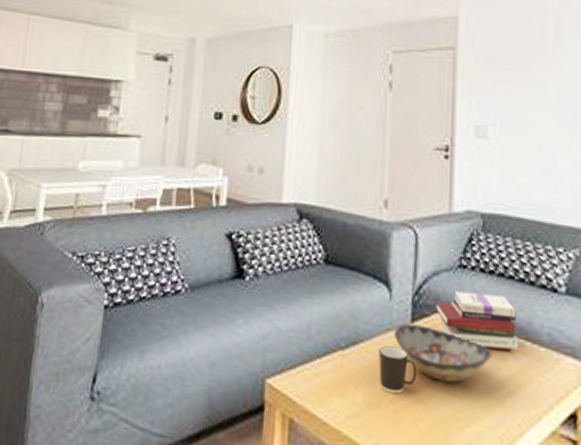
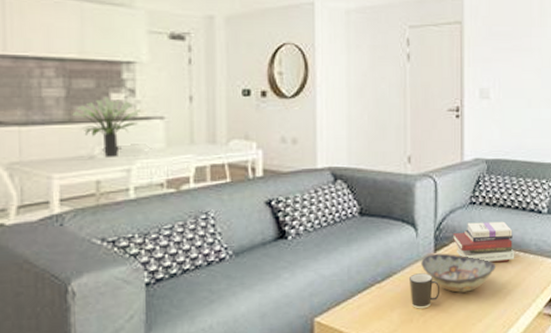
flower arrangement: none [65,112,122,173] -> present [72,96,141,159]

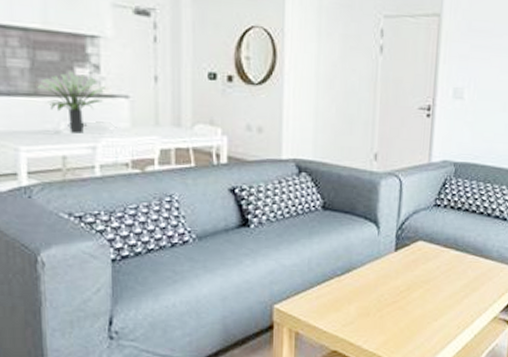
mug: present [410,273,441,309] -> none [368,270,399,304]
decorative bowl: present [421,253,497,293] -> none [381,252,456,292]
books: present [453,221,515,263] -> none [415,224,476,266]

